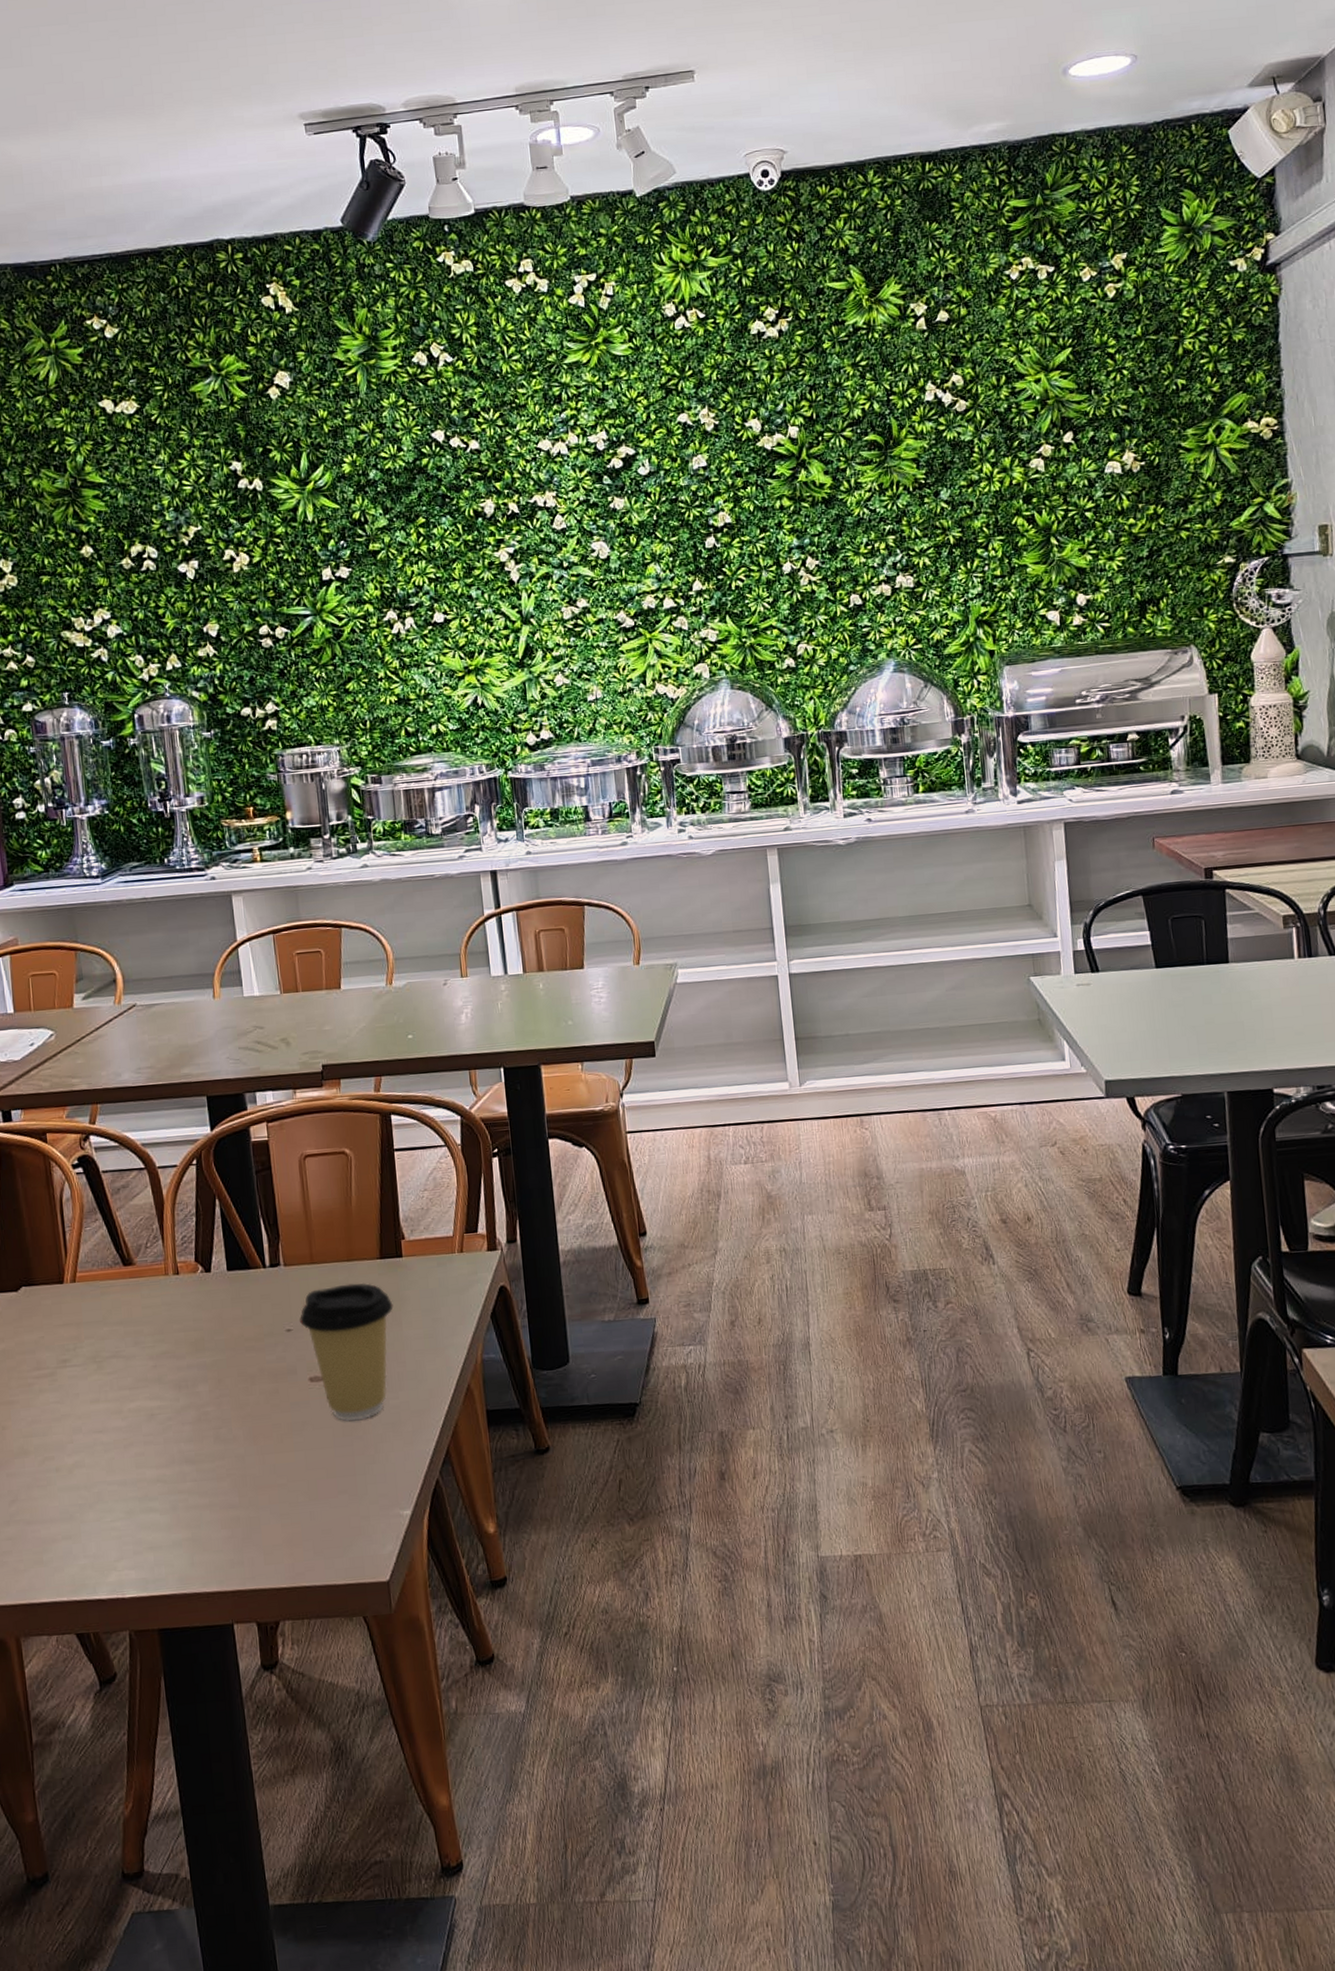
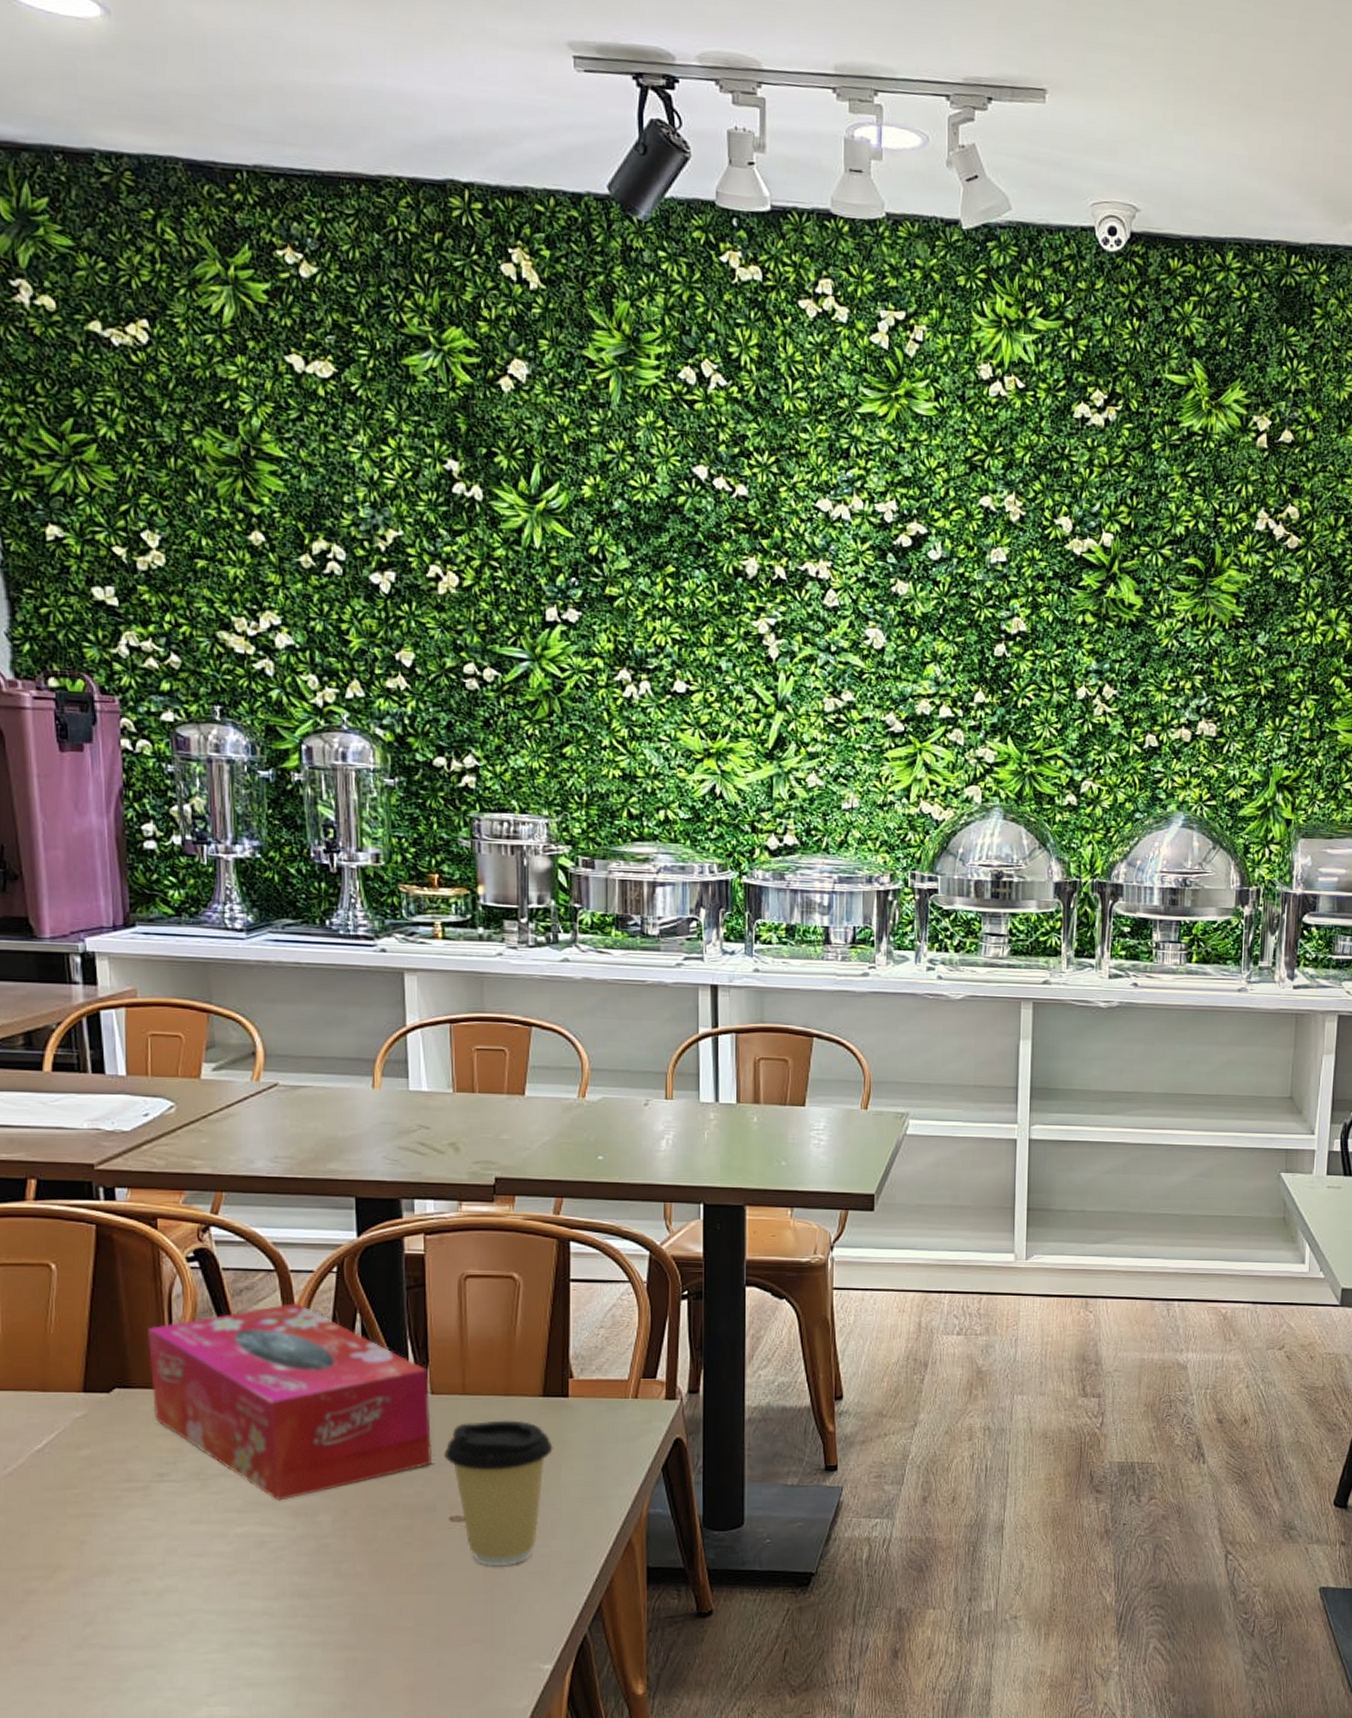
tissue box: none [44,1195,290,1376] -> present [146,1303,433,1501]

